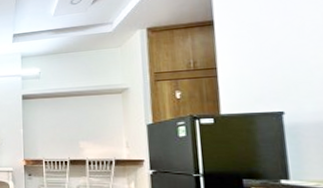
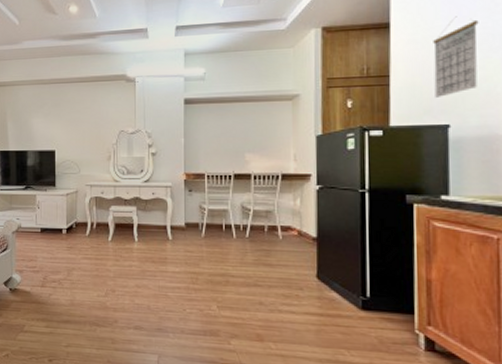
calendar: none [259,11,311,86] -> present [433,16,479,97]

